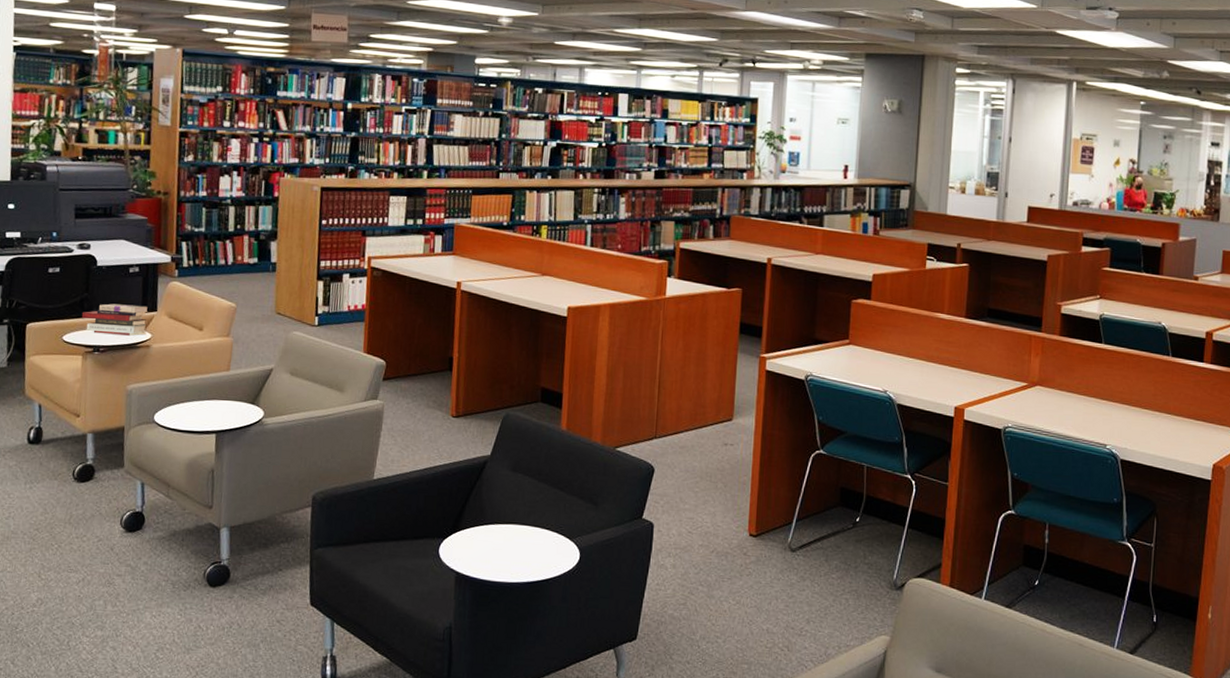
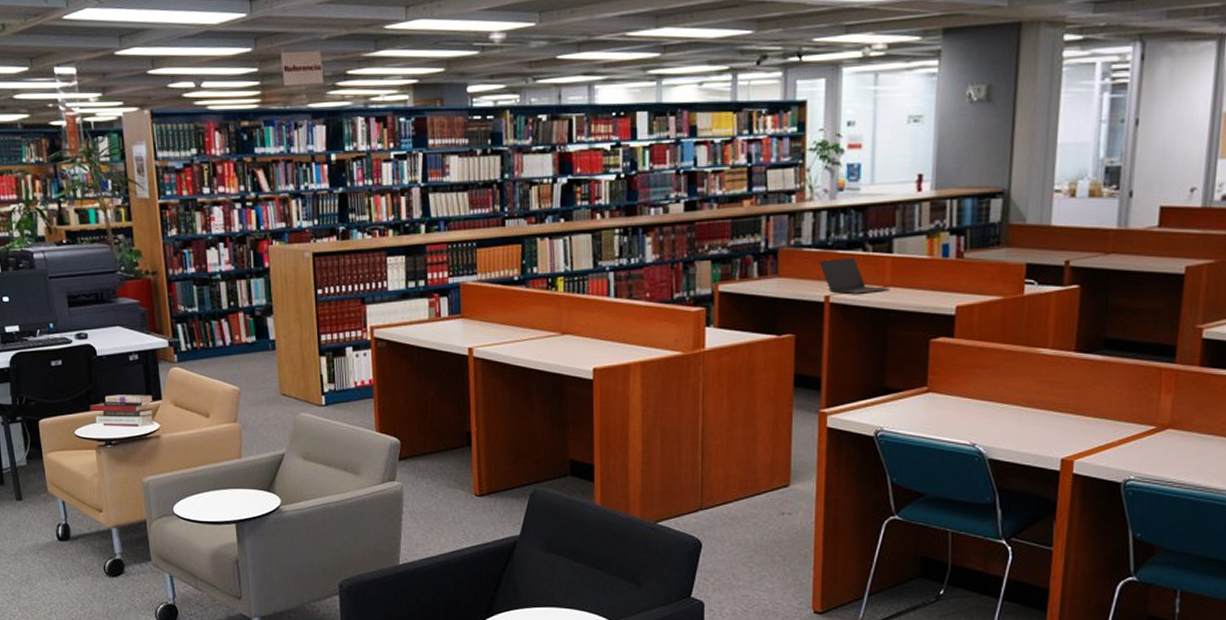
laptop: none [764,227,821,259] -> present [820,257,891,295]

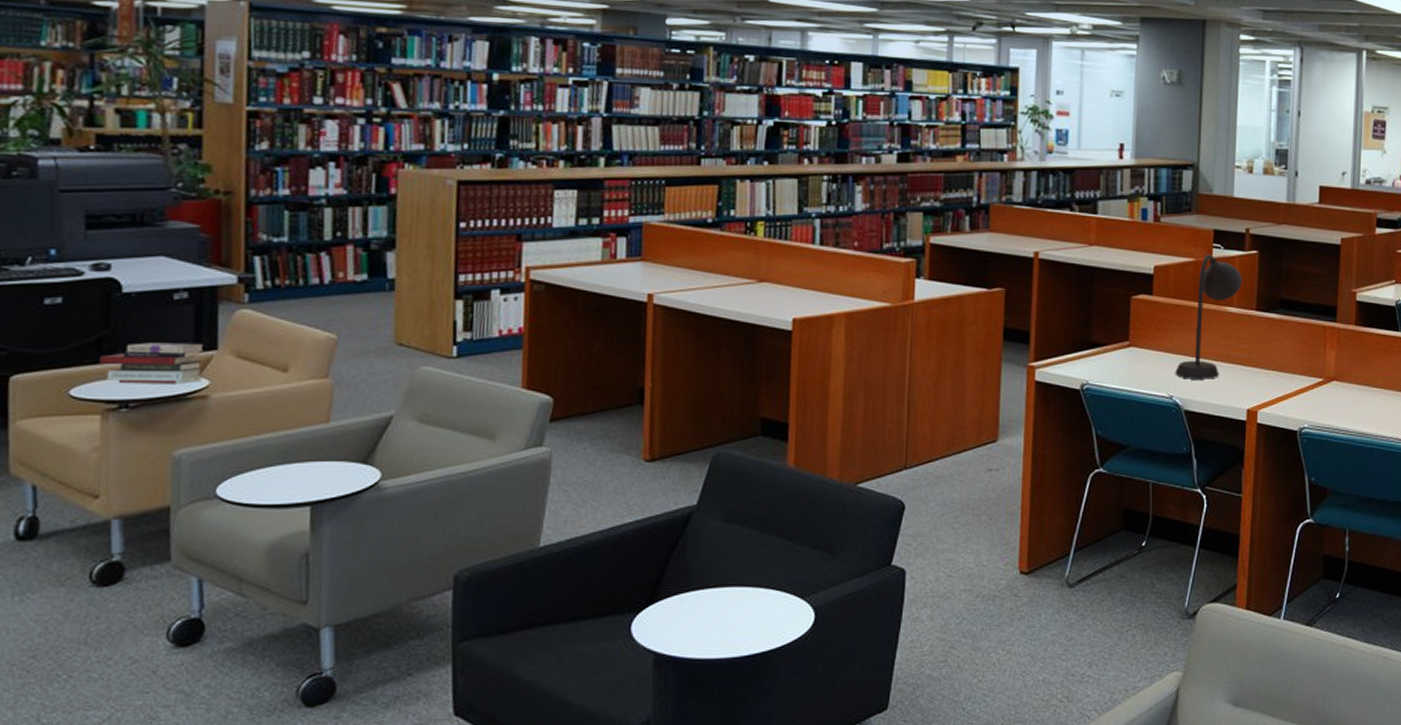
laptop: present [820,257,891,295] -> none [1030,216,1096,252]
desk lamp: none [978,291,1059,427] -> present [1175,254,1242,379]

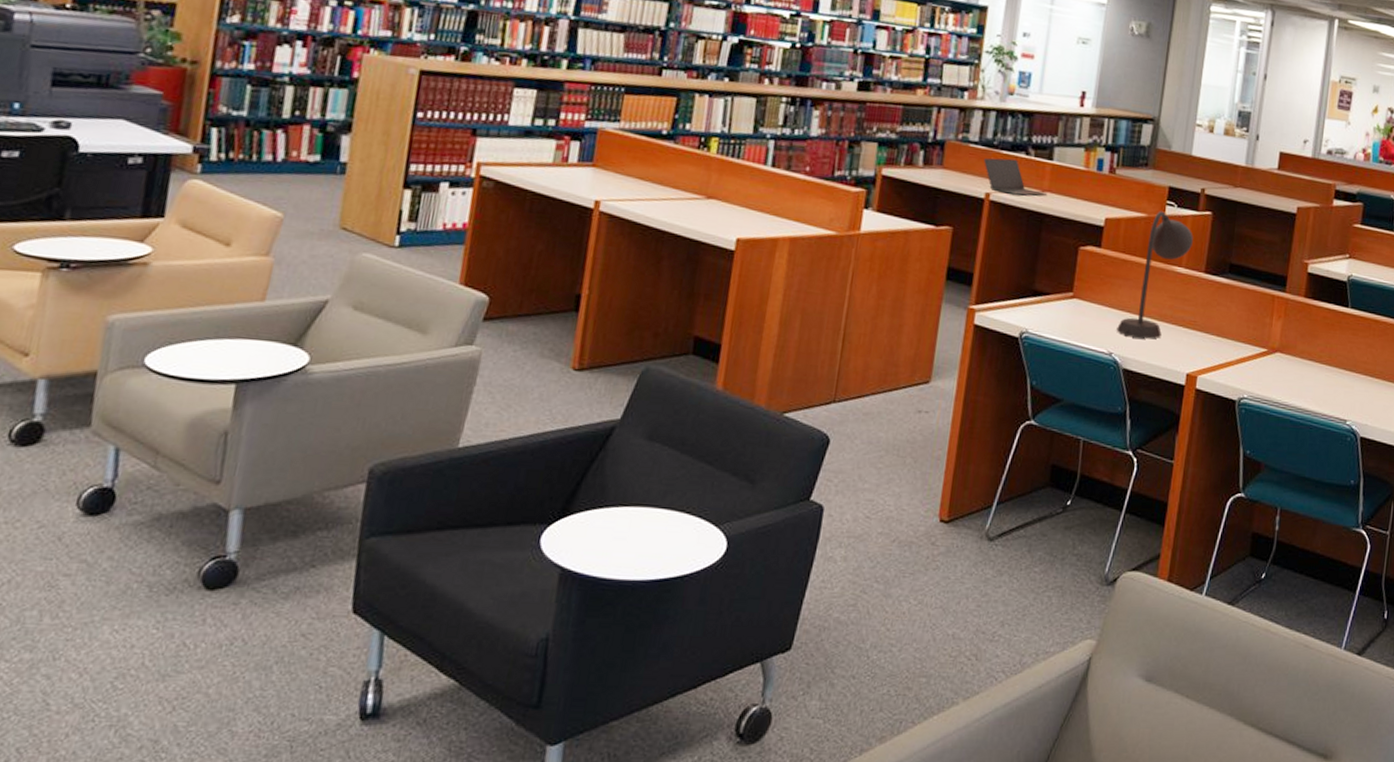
books: present [98,342,203,384] -> none [46,204,151,249]
laptop: none [1030,216,1096,252] -> present [984,158,1048,196]

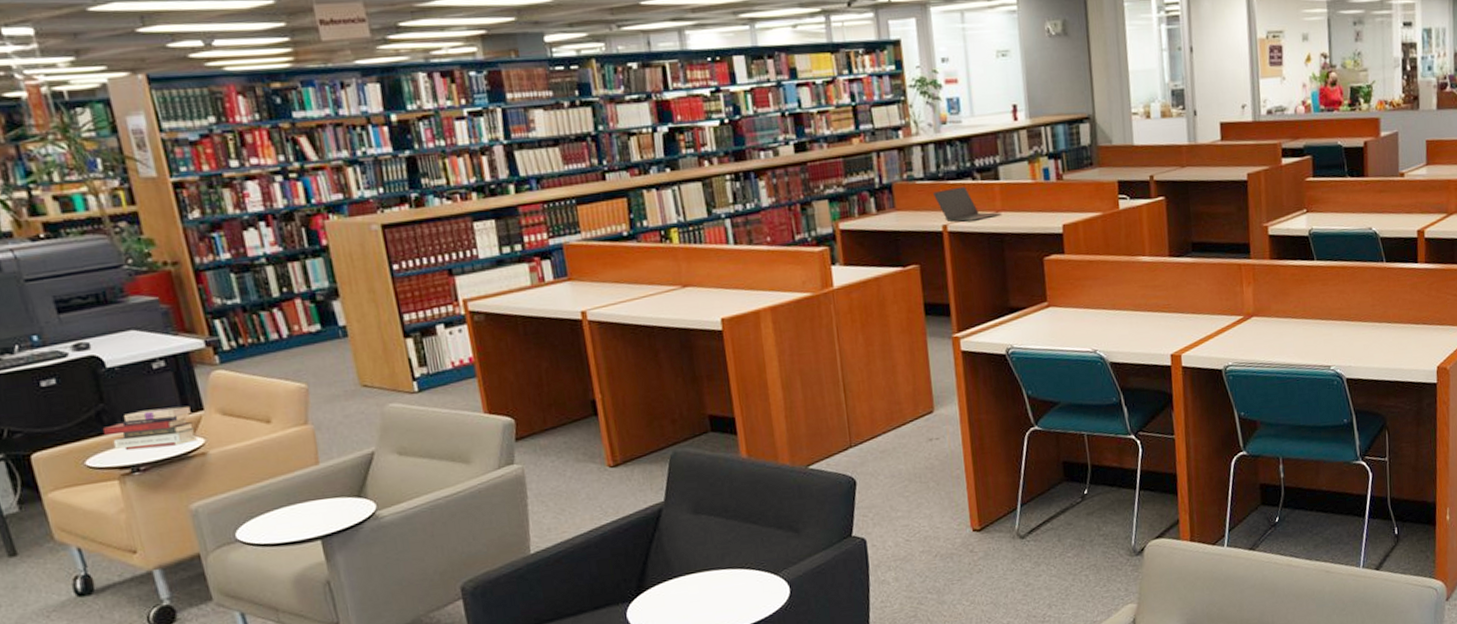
books: none [46,204,151,249] -> present [102,405,197,451]
desk lamp: present [1116,211,1193,339] -> none [1096,206,1152,333]

